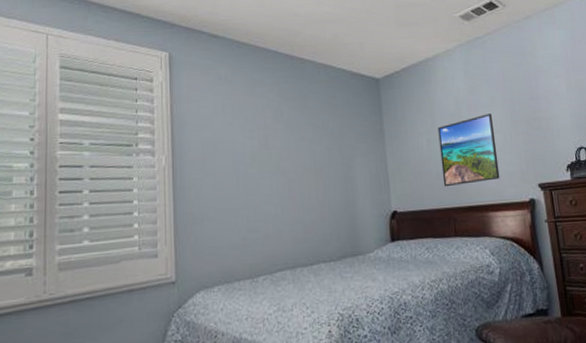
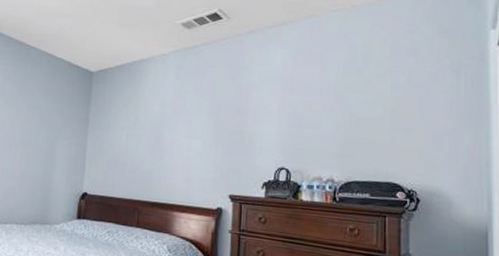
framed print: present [437,113,500,187] -> none [134,119,195,183]

